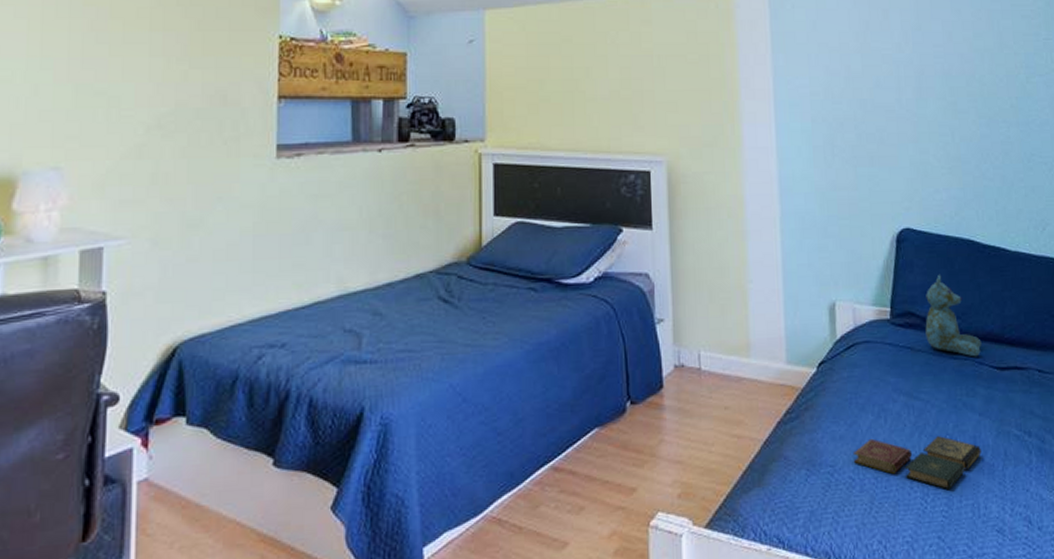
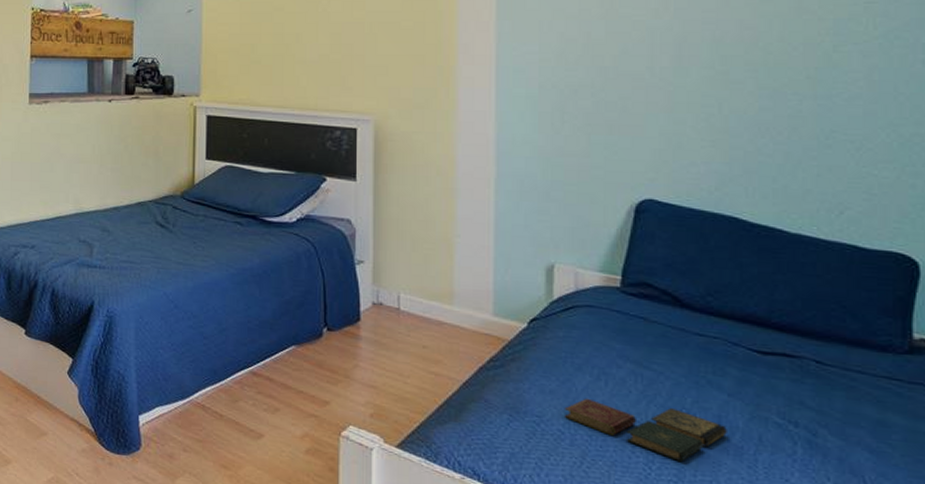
stuffed bear: present [925,274,982,357] -> none [664,248,739,337]

